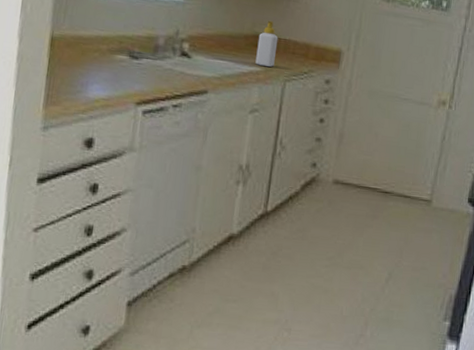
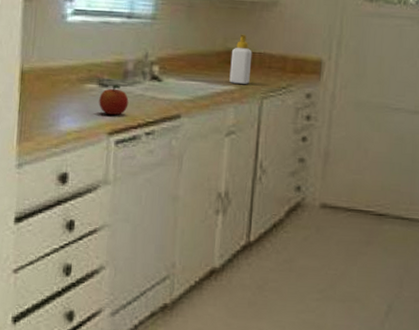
fruit: none [128,57,158,87] -> present [99,84,129,116]

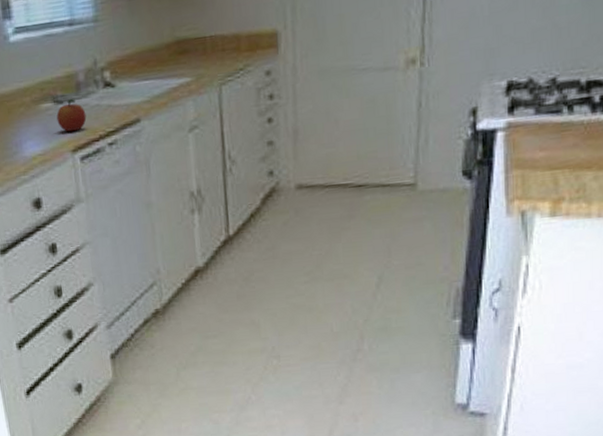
soap bottle: present [229,34,253,84] -> none [181,18,205,75]

